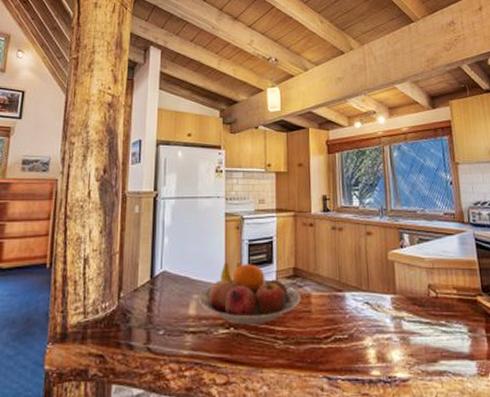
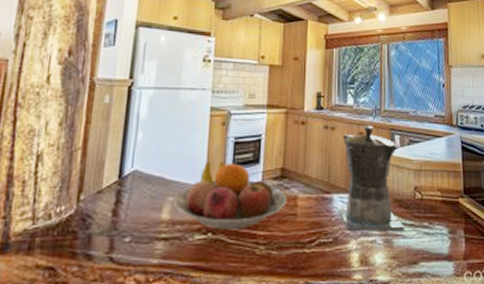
coffee maker: none [351,225,421,330] -> present [338,125,404,232]

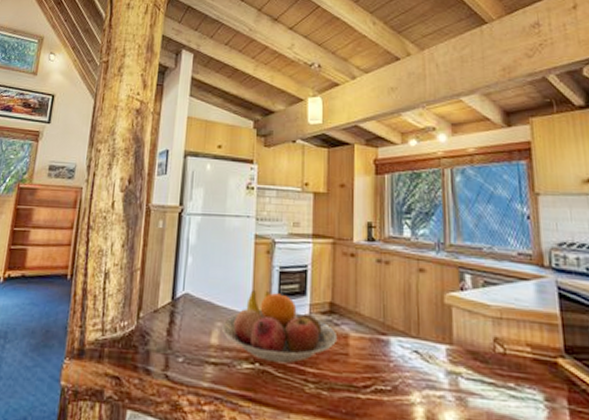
coffee maker: present [338,125,404,232] -> none [397,261,482,390]

